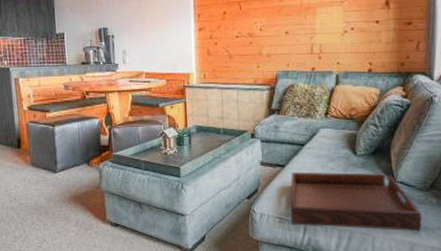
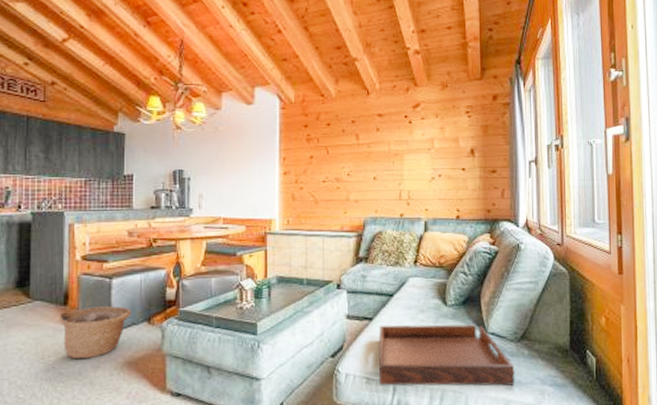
basket: none [15,150,73,192] -> present [59,306,131,358]

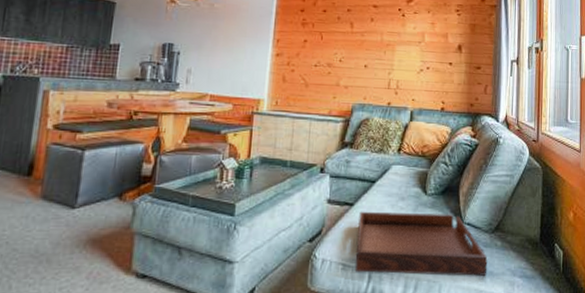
basket: present [59,306,131,358] -> none [19,179,102,233]

